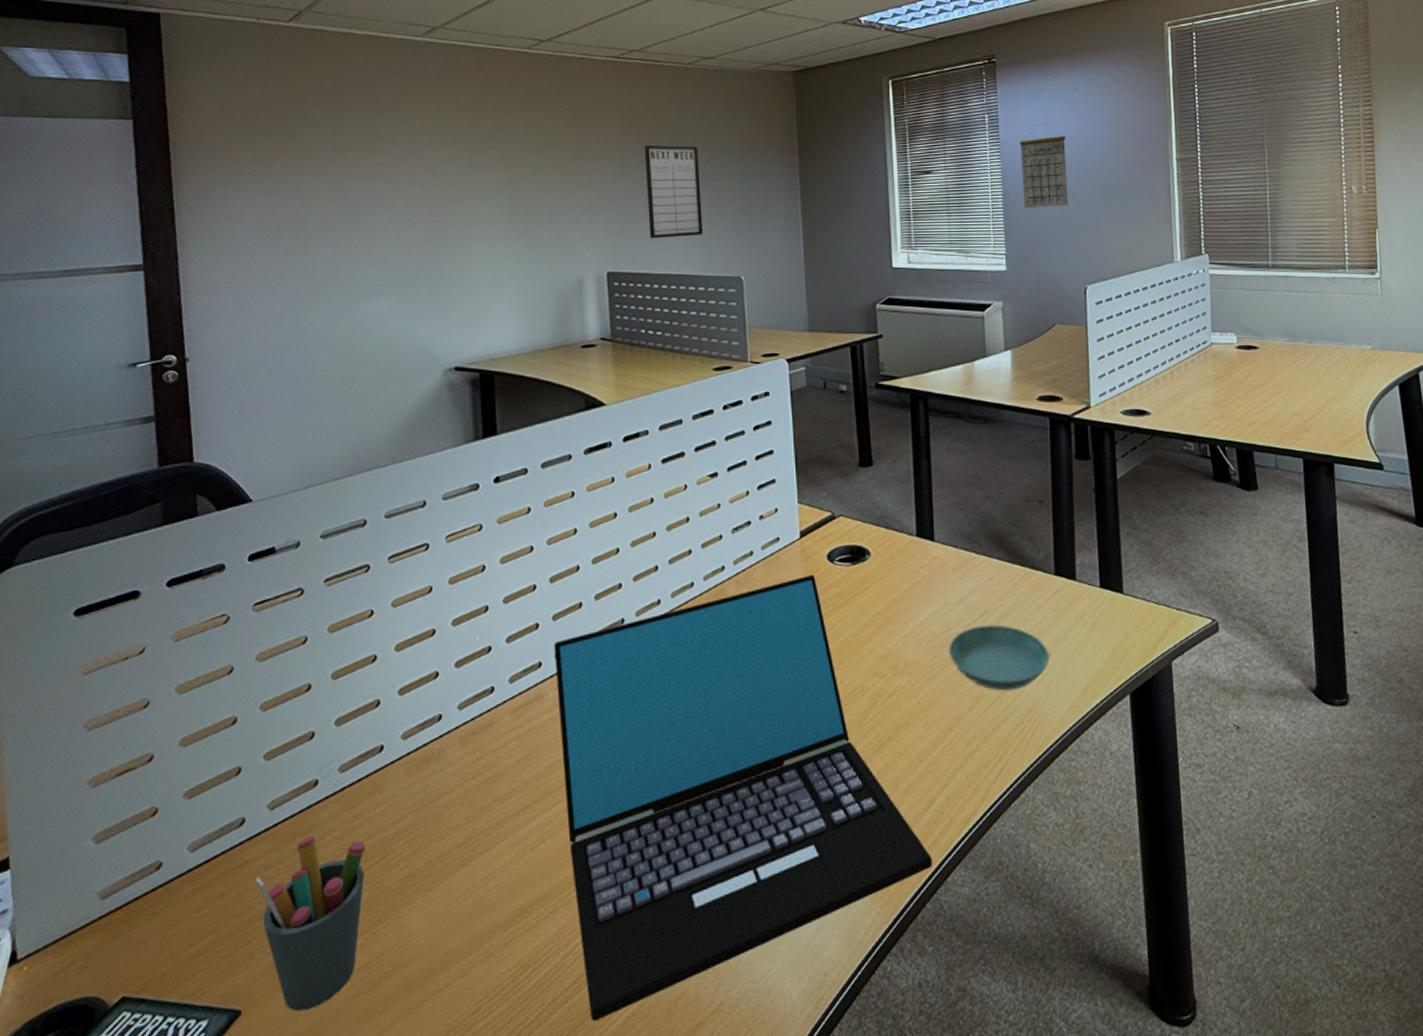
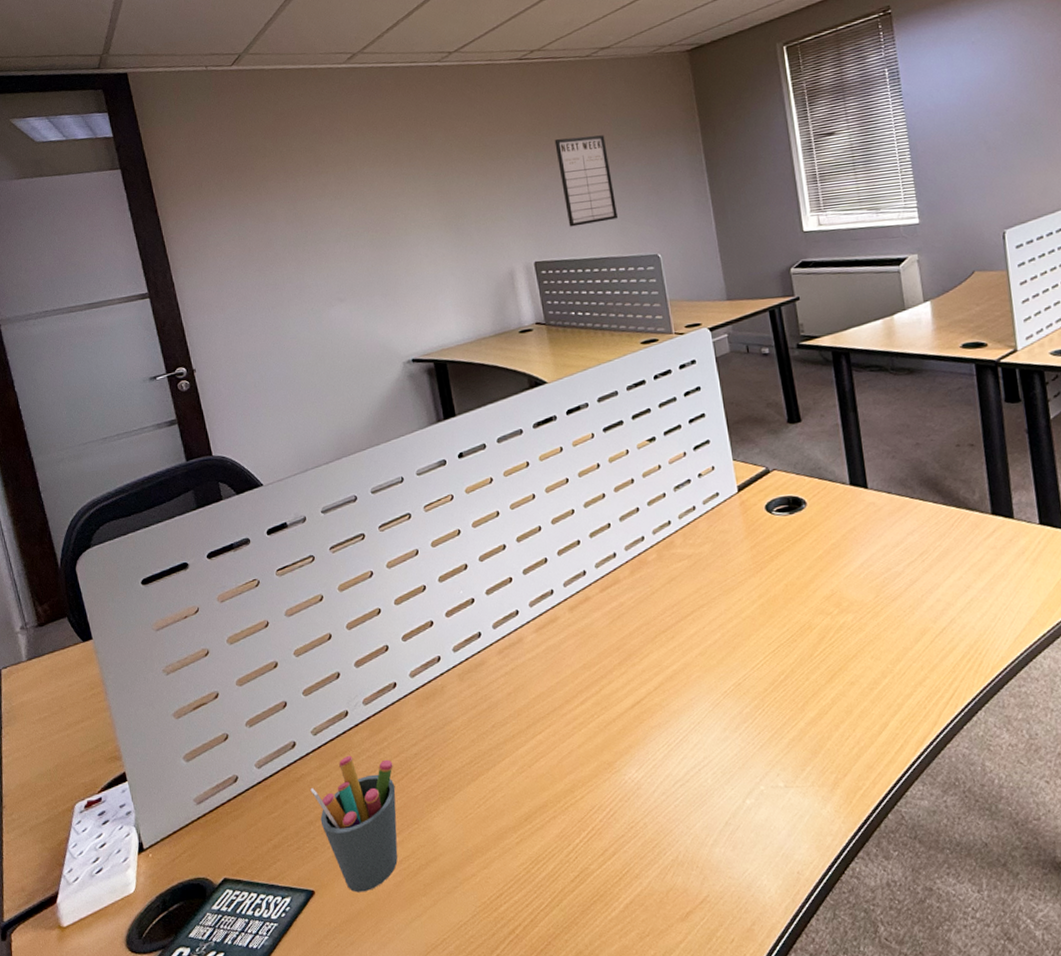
laptop: present [553,574,933,1022] -> none [527,524,891,907]
saucer: present [949,624,1049,691] -> none [890,563,992,624]
calendar: present [1019,122,1069,209] -> none [923,69,980,159]

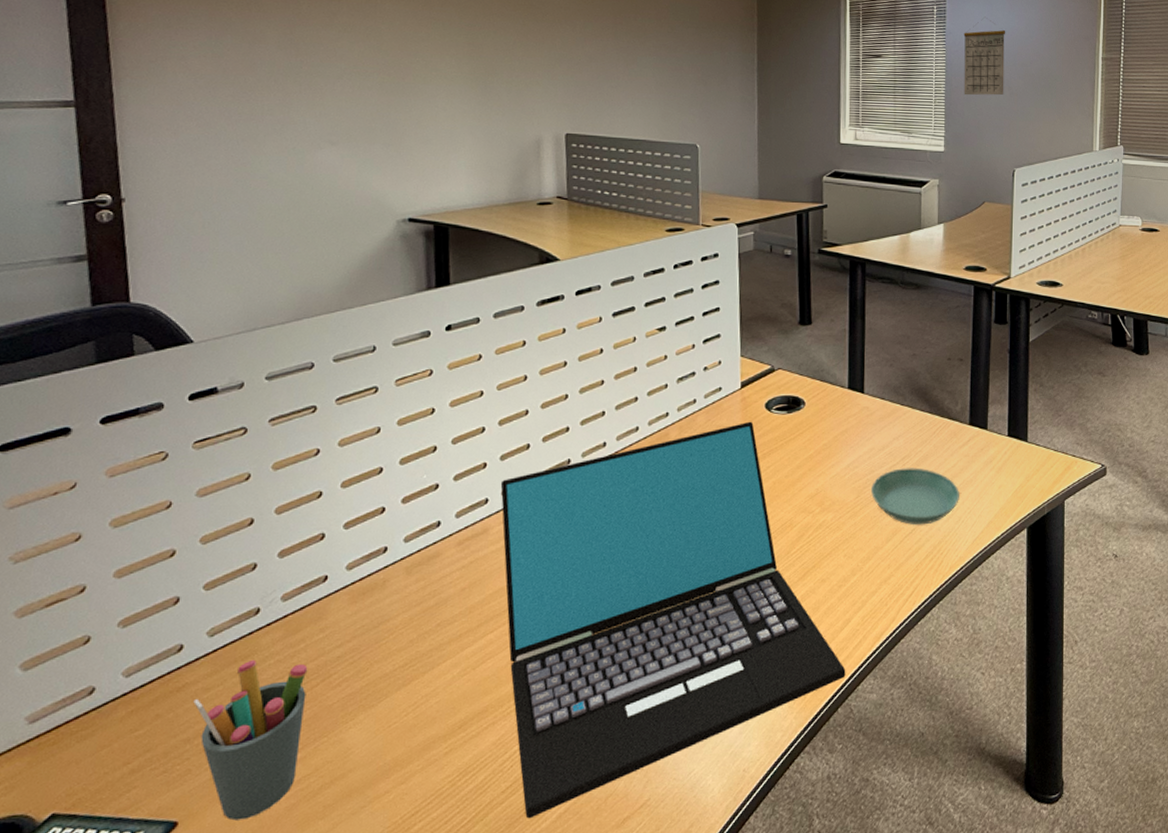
laptop: none [527,524,891,907] -> present [500,421,846,819]
writing board: present [554,135,618,227] -> none [607,13,662,104]
saucer: none [890,563,992,624] -> present [871,468,959,525]
calendar: none [923,69,980,159] -> present [963,16,1006,96]

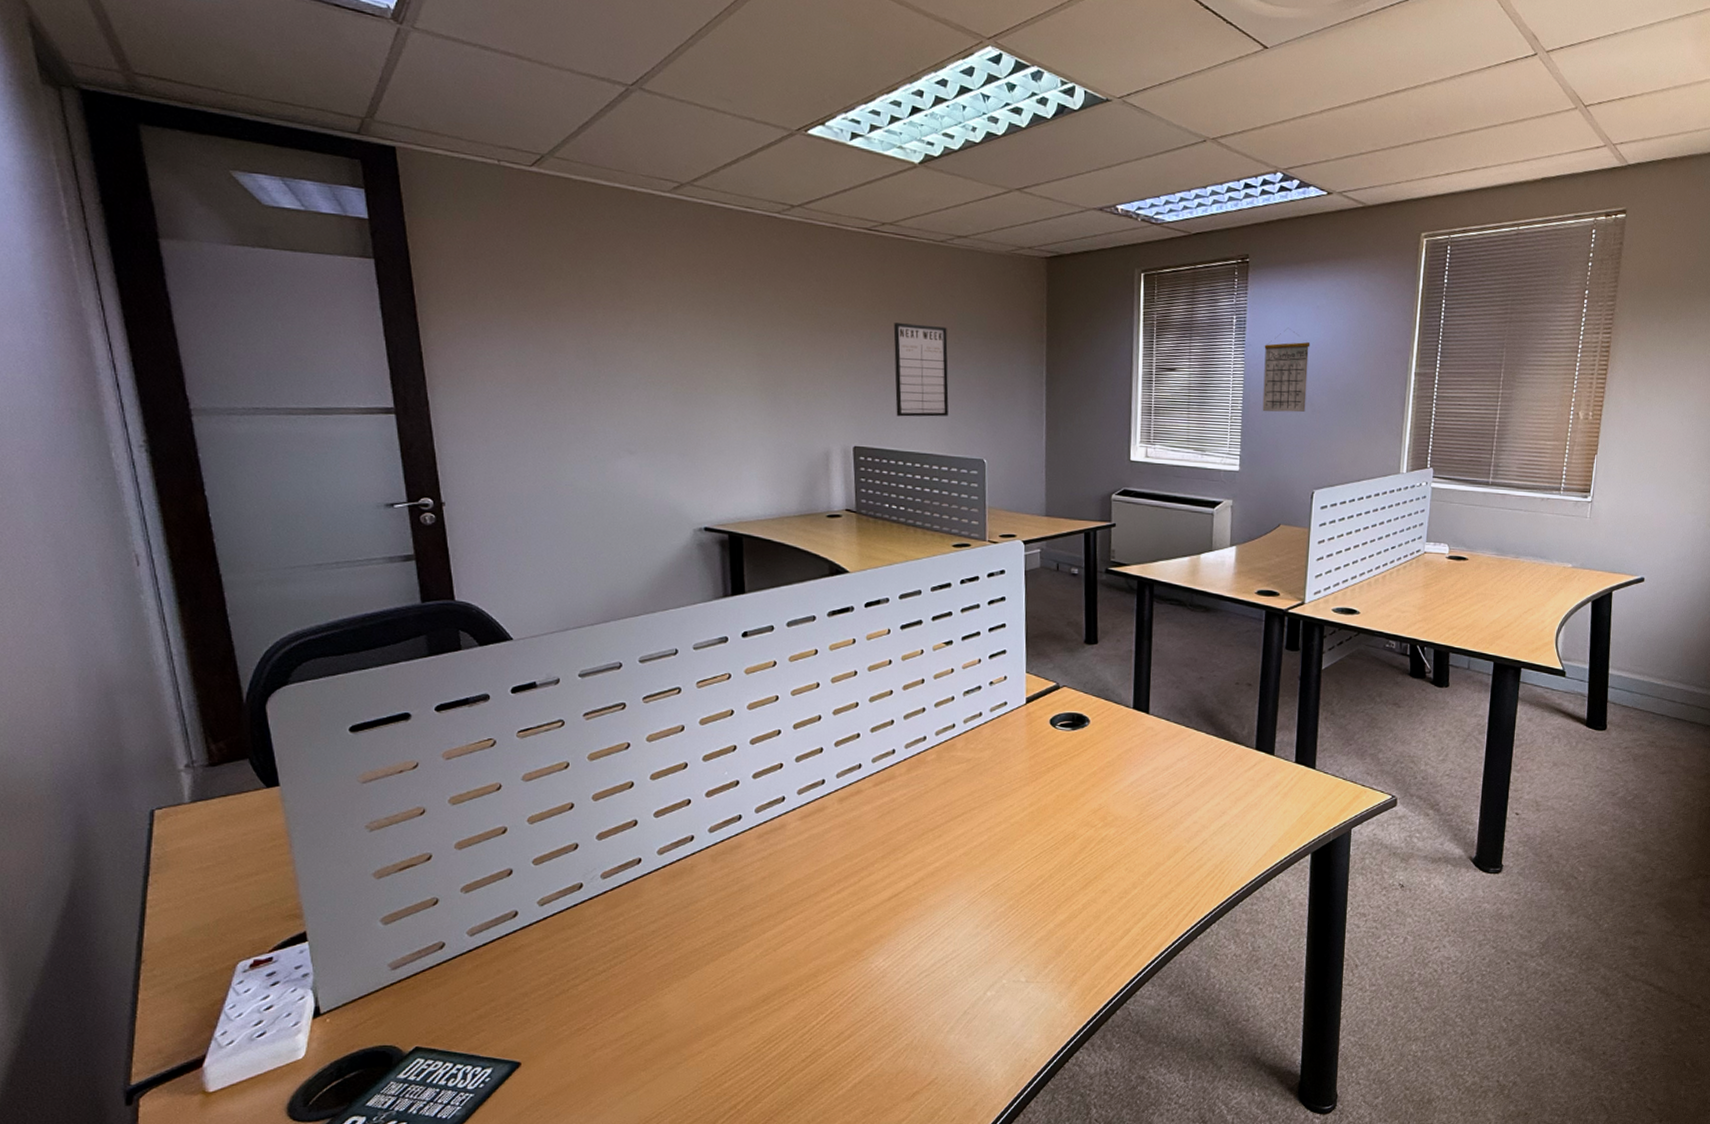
pen holder: present [193,659,308,821] -> none [529,928,627,1065]
laptop: present [500,421,846,819] -> none [796,736,1125,1086]
writing board: none [607,13,662,104] -> present [893,323,949,417]
saucer: present [871,468,959,525] -> none [1154,789,1243,845]

